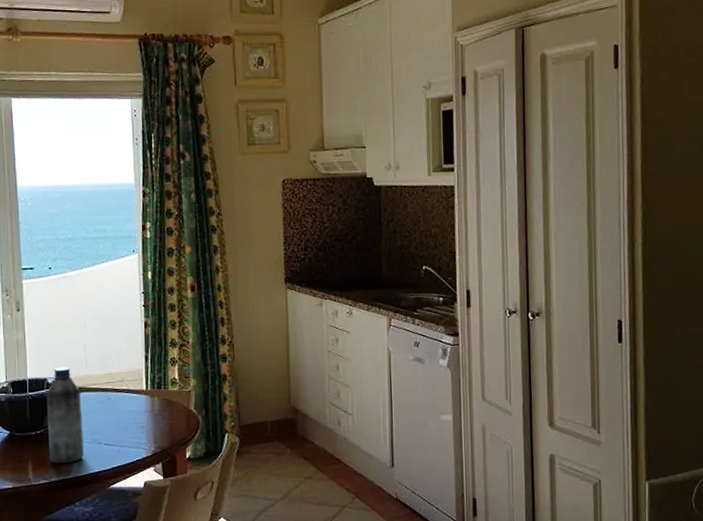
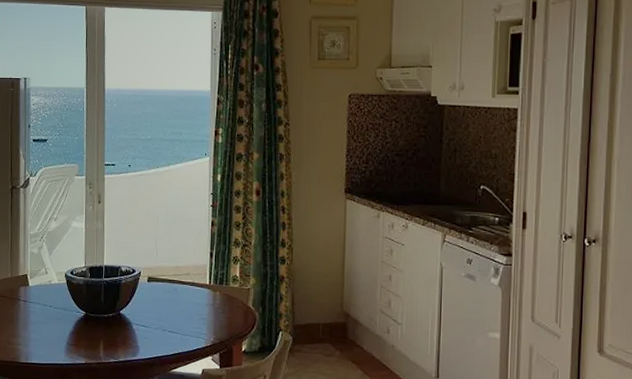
water bottle: present [46,367,84,464] -> none [118,257,151,346]

